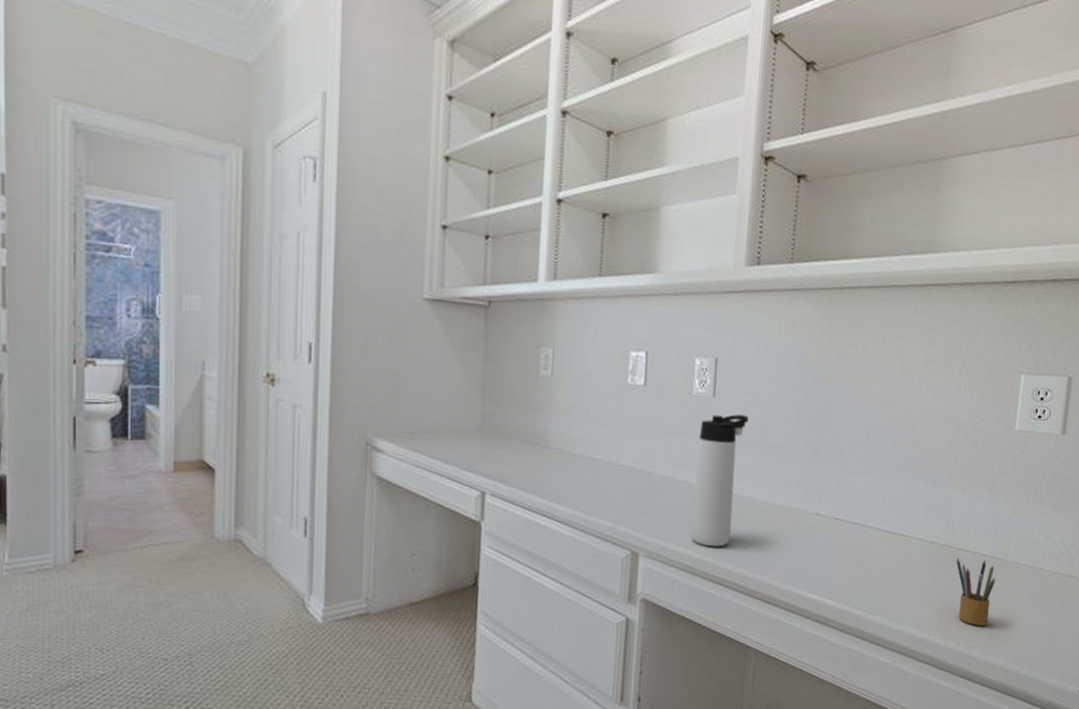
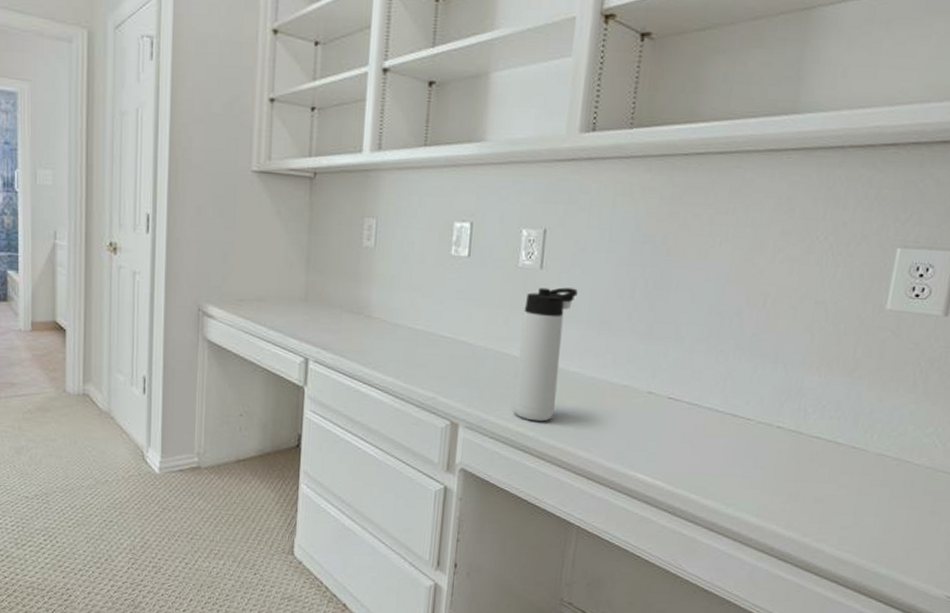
pencil box: present [956,557,996,626] -> none [806,445,853,519]

